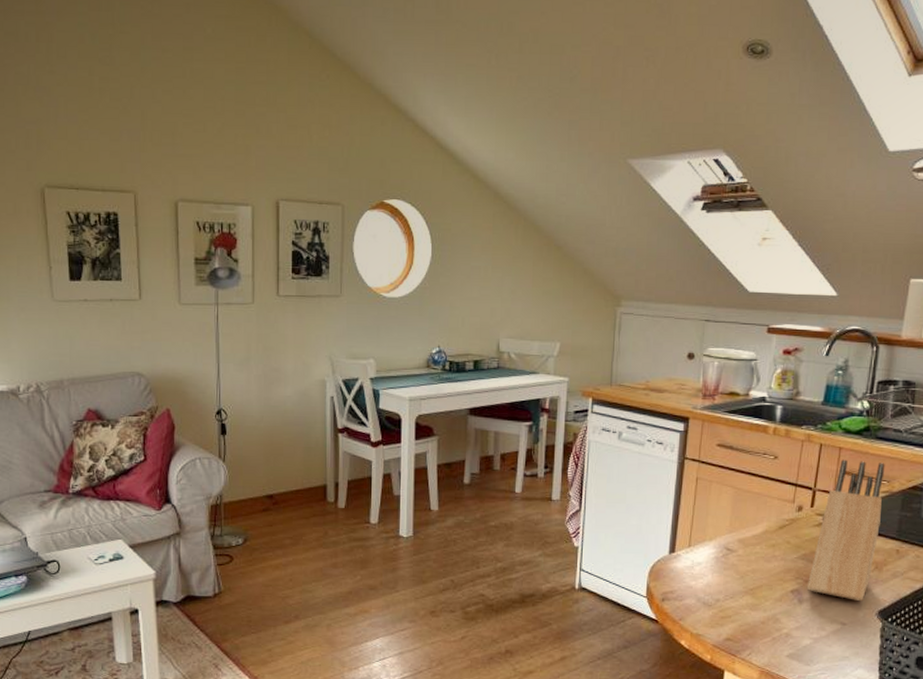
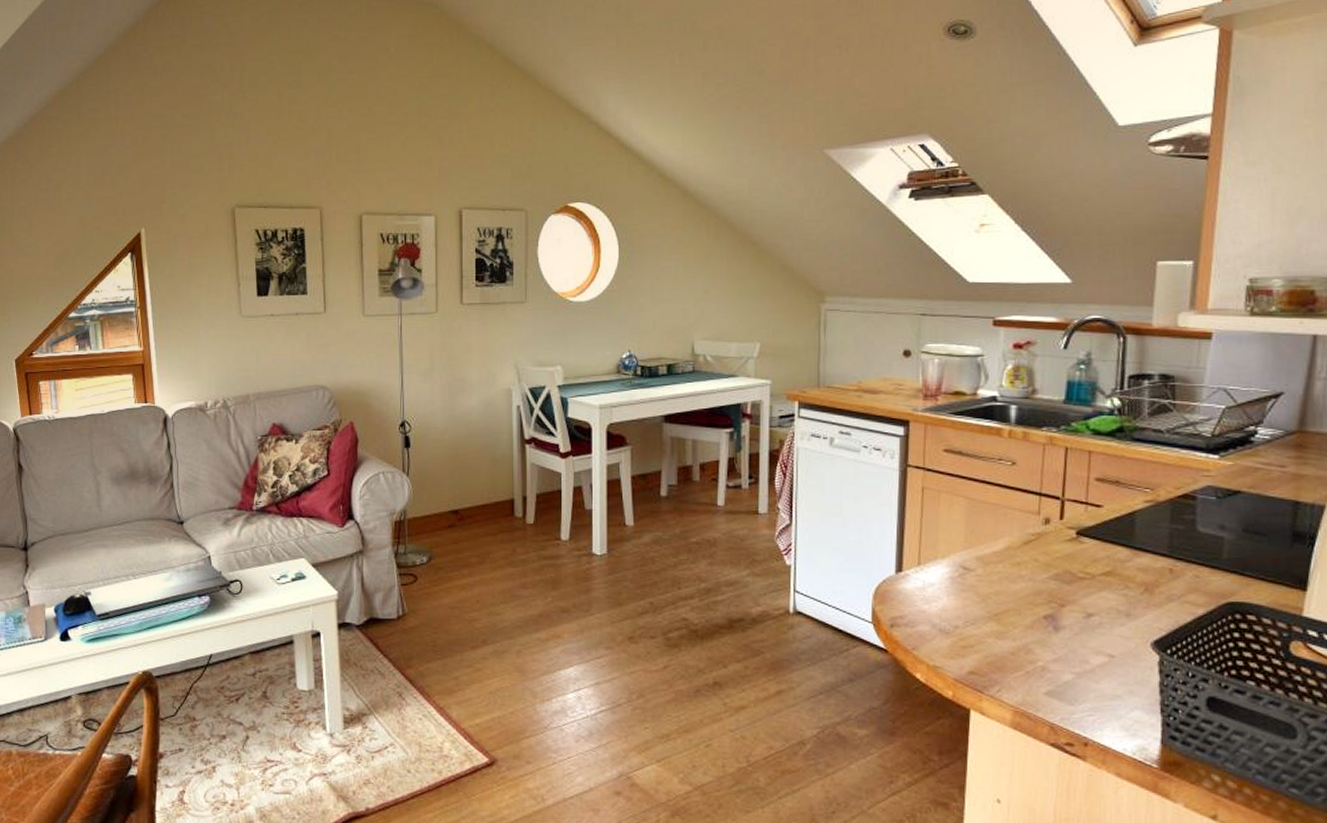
knife block: present [806,459,885,602] -> none [1062,464,1146,630]

